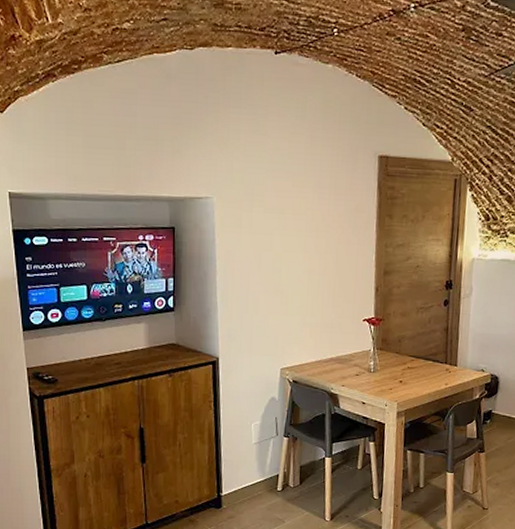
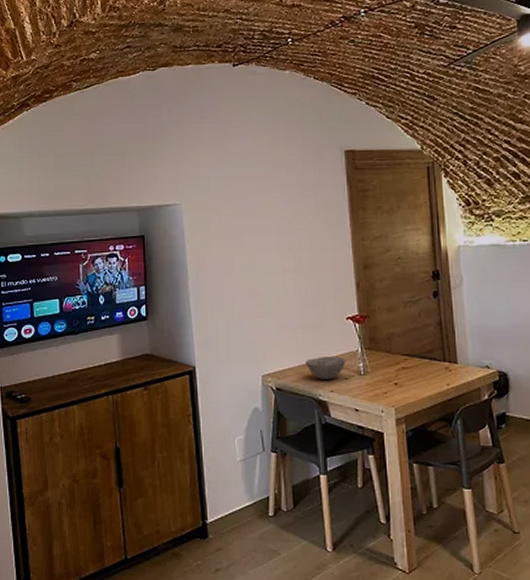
bowl: none [321,353,358,375] -> present [305,356,346,380]

